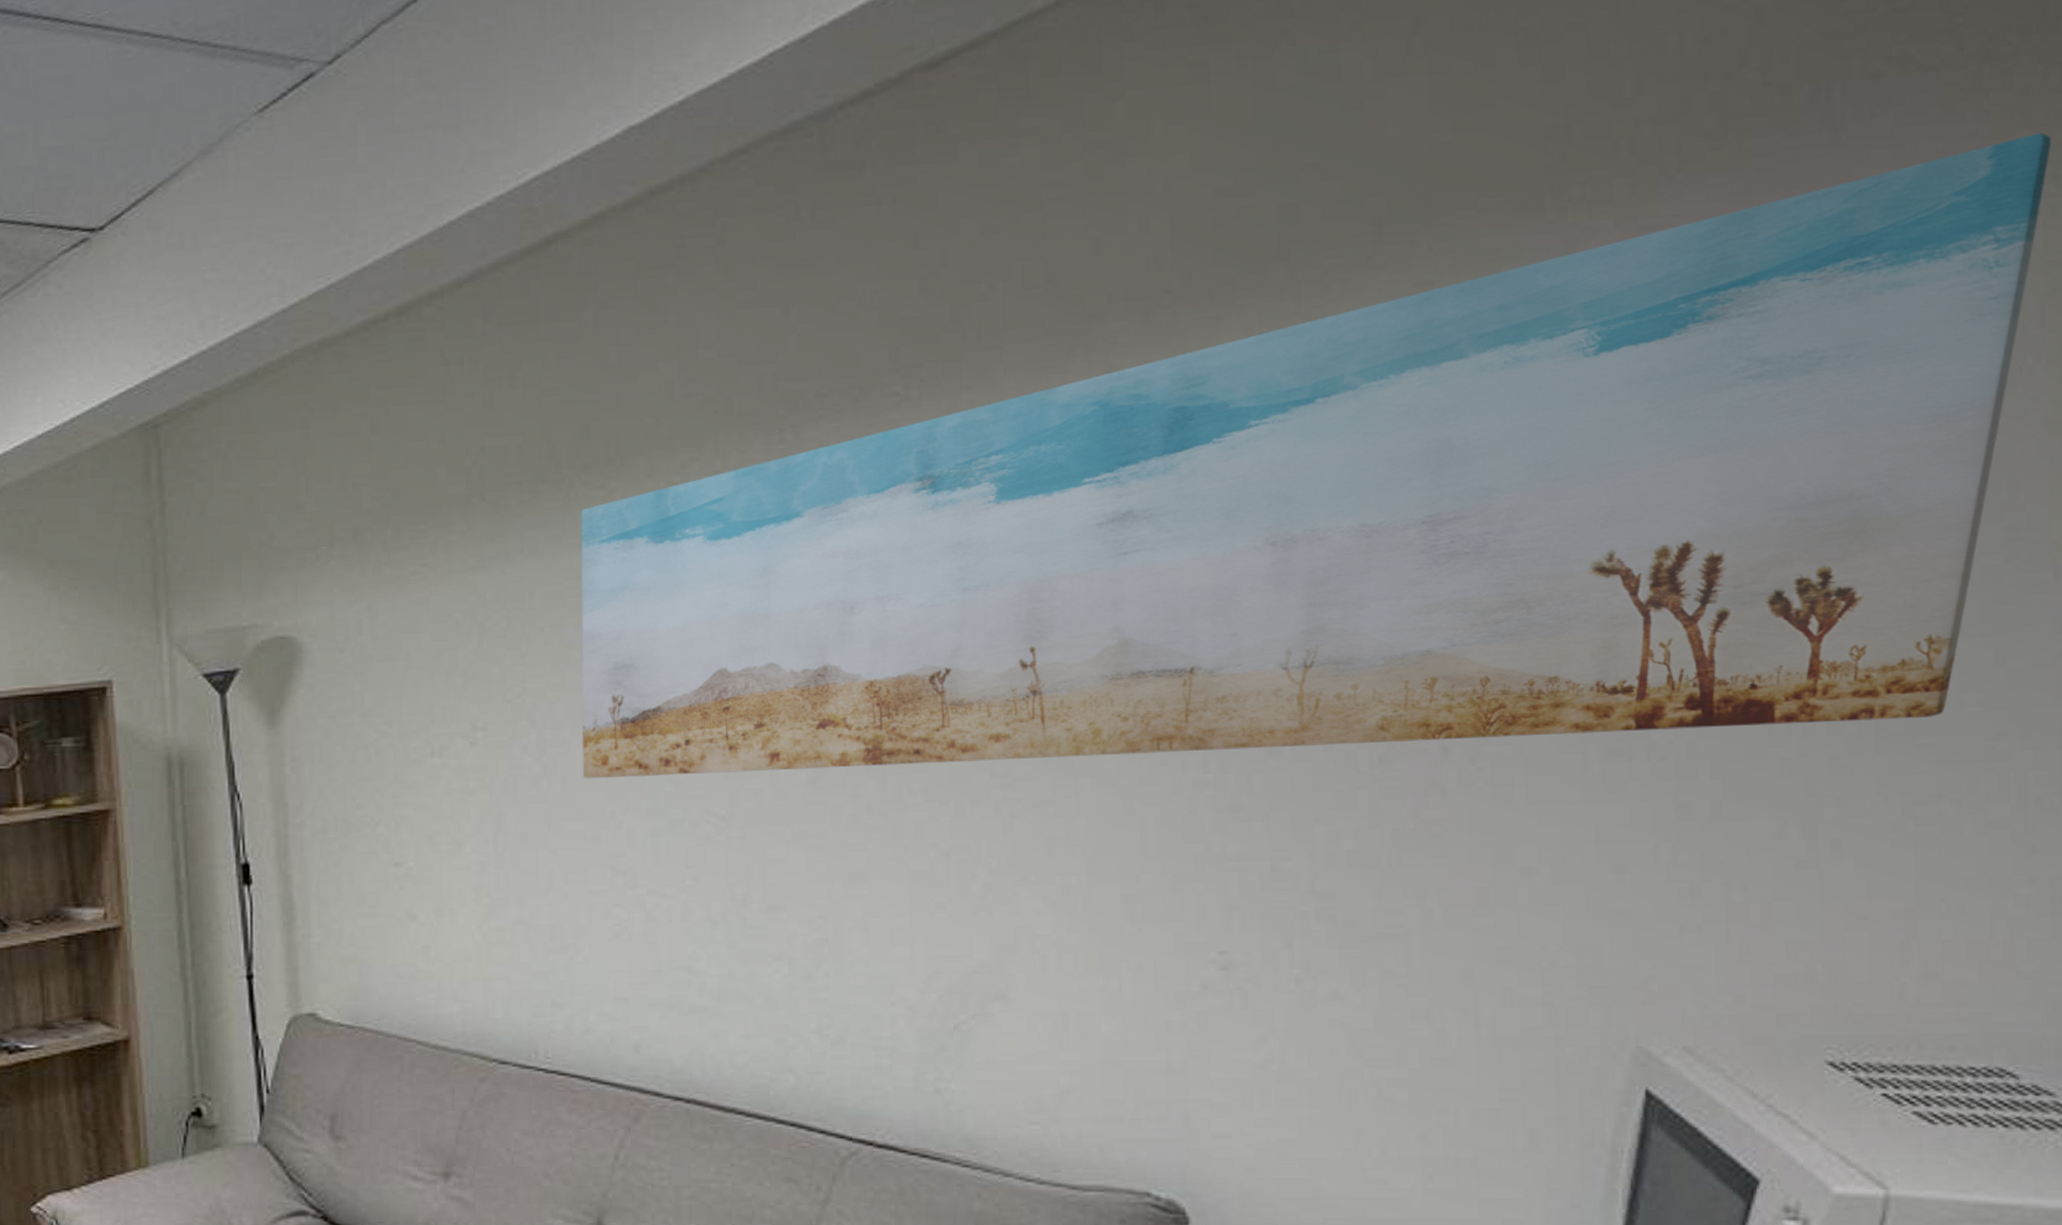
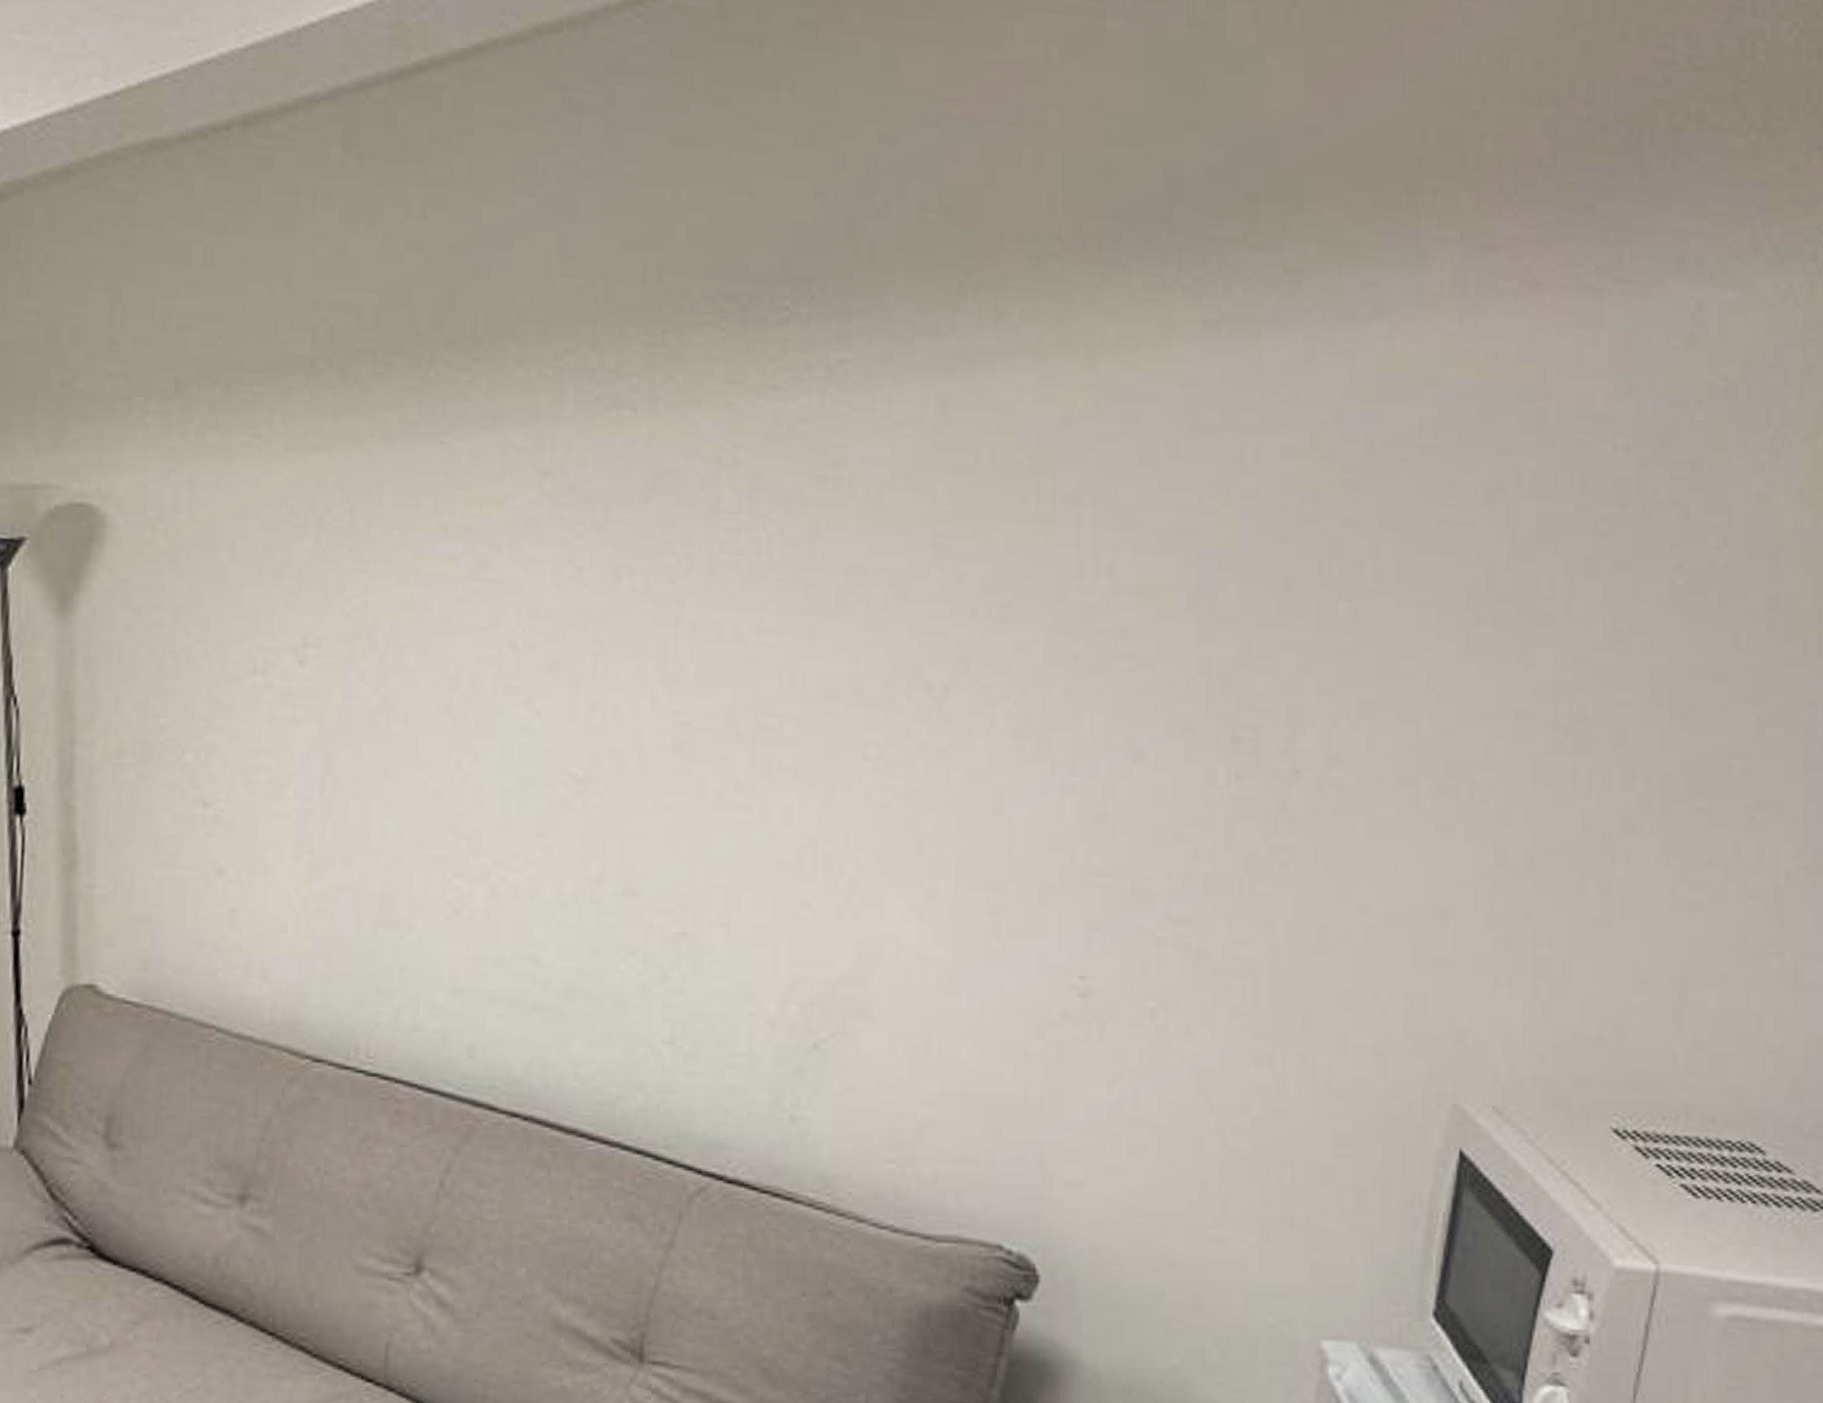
wall art: present [581,133,2052,779] -> none [426,211,1812,781]

